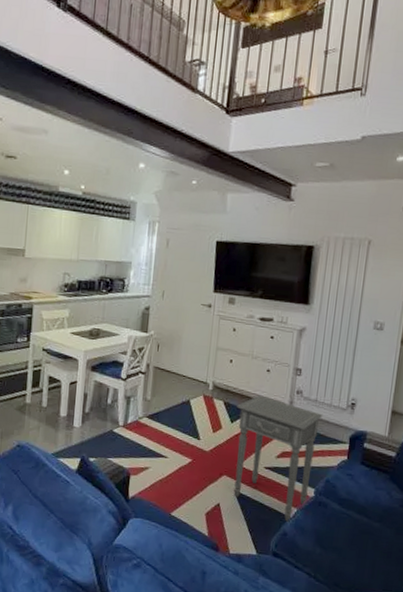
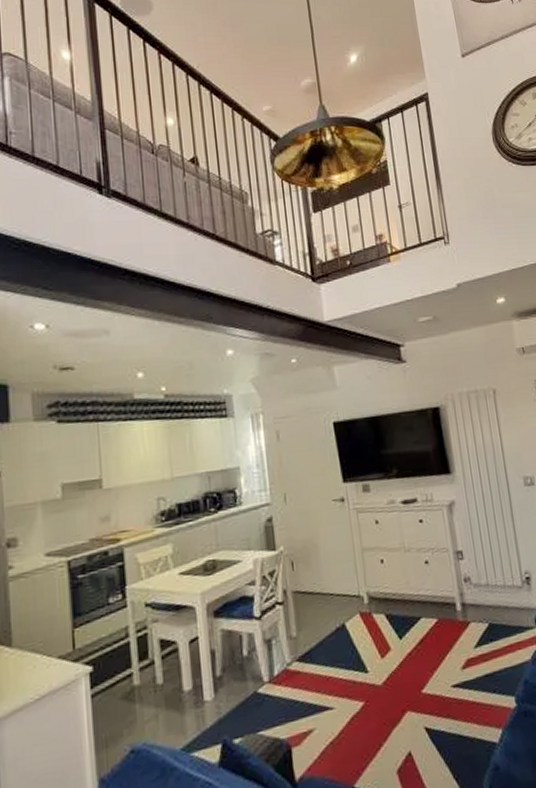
side table: present [234,395,323,522] -> none [401,594,511,751]

